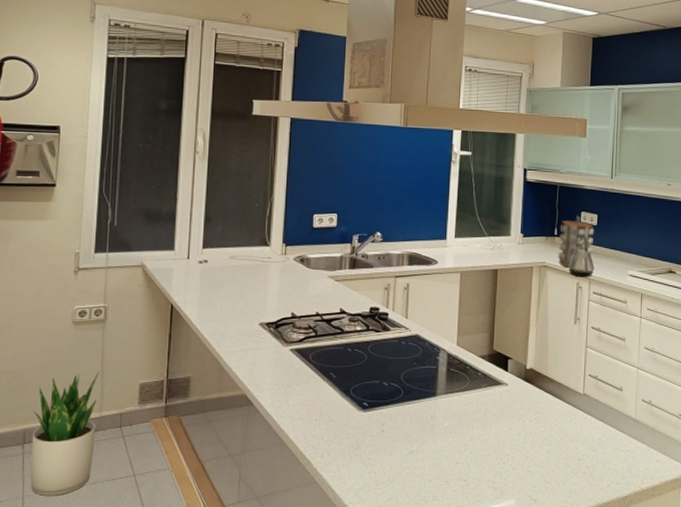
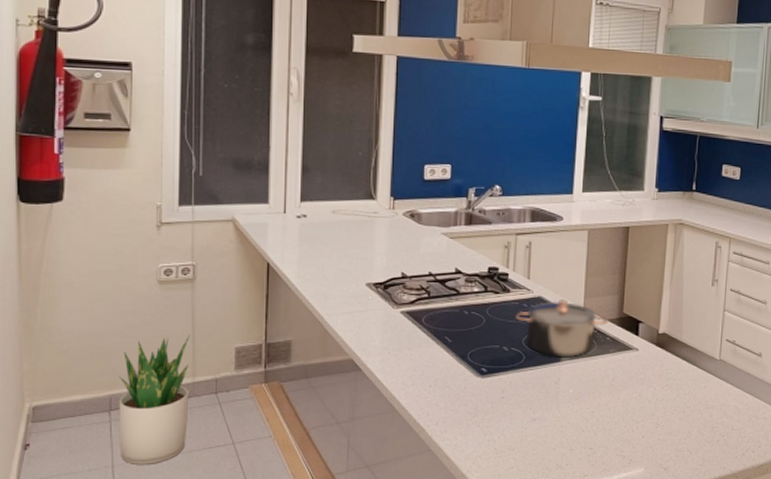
cooking pot: none [394,337,479,392] -> present [515,299,608,358]
spice rack: present [557,215,595,267] -> none [695,168,737,225]
kettle: present [569,234,595,277] -> none [707,189,736,236]

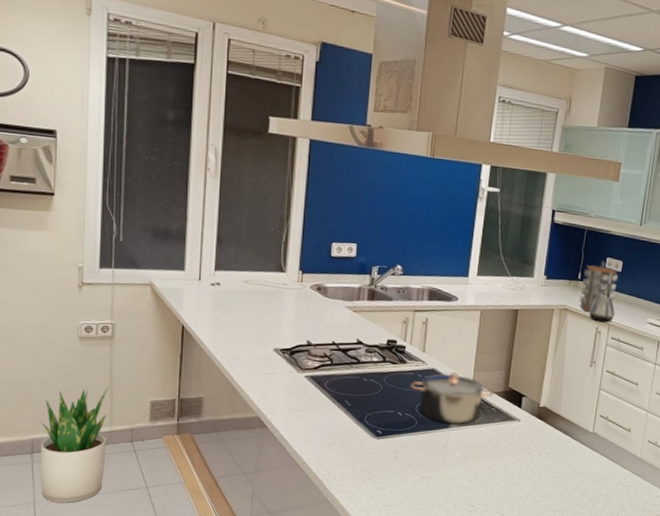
spice rack: none [695,168,737,225] -> present [579,260,619,312]
kettle: none [707,189,736,236] -> present [589,280,615,323]

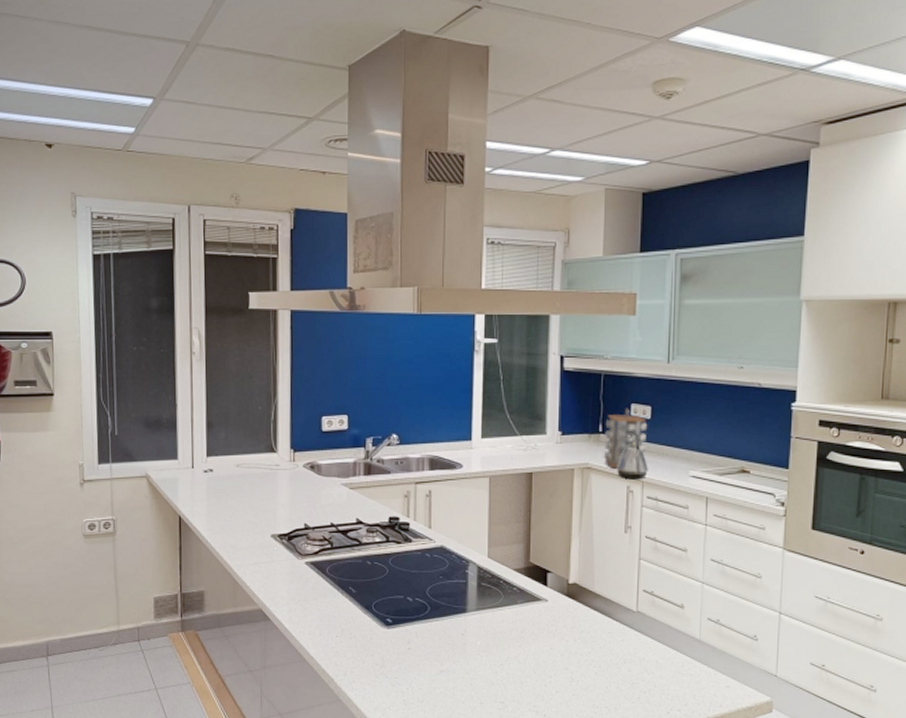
planter: present [40,387,108,503] -> none [54,585,115,707]
cooking pot: present [410,372,494,425] -> none [418,549,514,609]

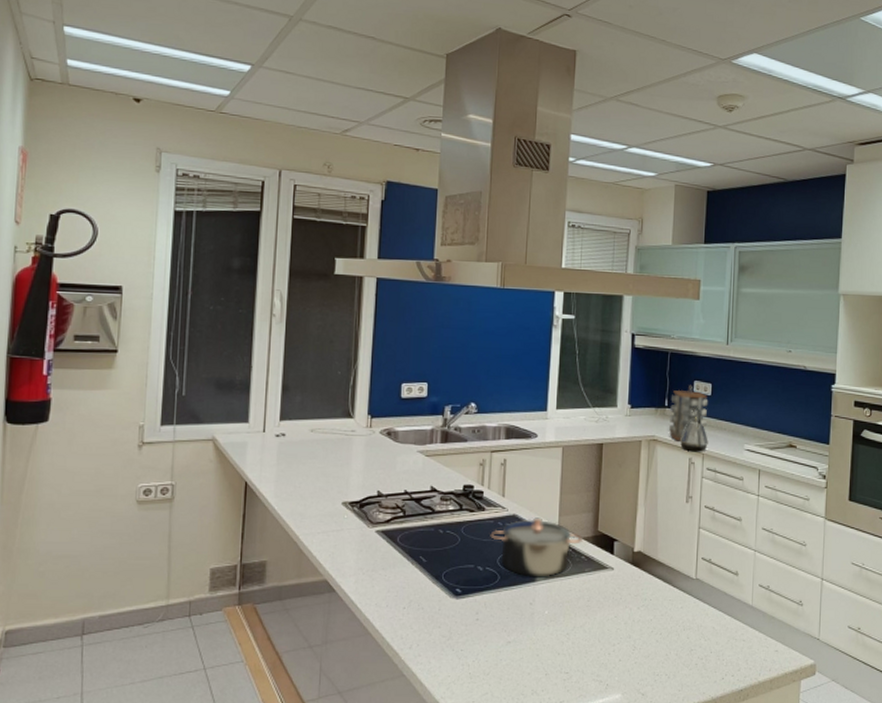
cooking pot: none [418,549,514,609] -> present [490,517,582,577]

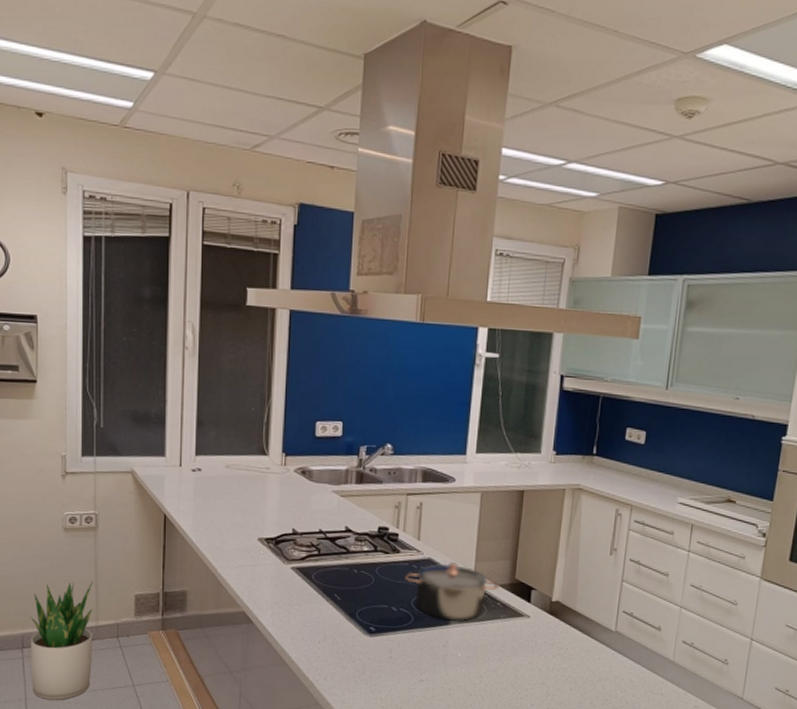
planter: none [90,555,166,691] -> present [30,580,93,700]
spice rack: present [668,384,709,441] -> none [595,431,641,491]
kettle: present [680,405,708,452] -> none [607,454,638,504]

